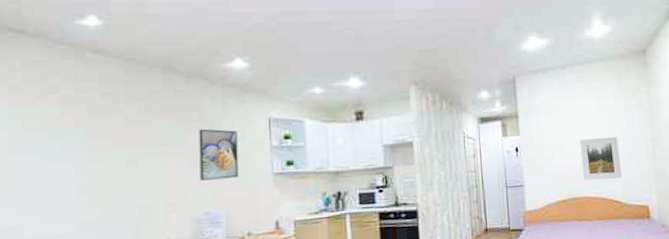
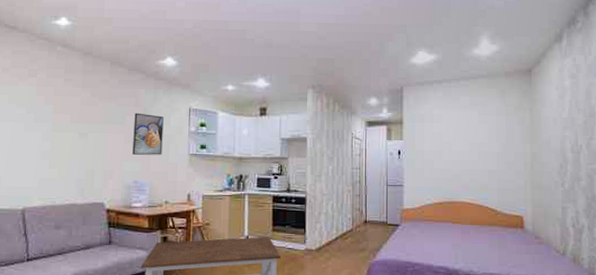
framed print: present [580,136,622,180] -> none [459,148,498,188]

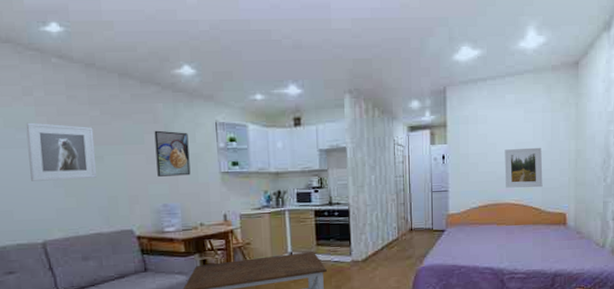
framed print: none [22,100,83,153] -> present [25,122,97,181]
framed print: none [459,148,498,188] -> present [504,147,543,188]

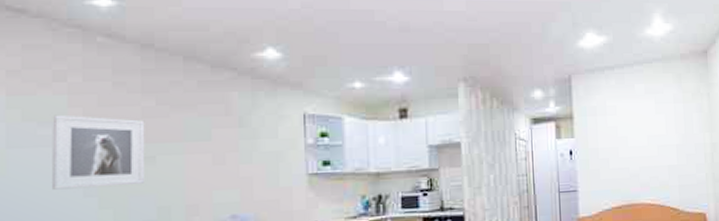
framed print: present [154,130,191,177] -> none [225,124,270,181]
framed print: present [504,147,543,188] -> none [637,140,680,186]

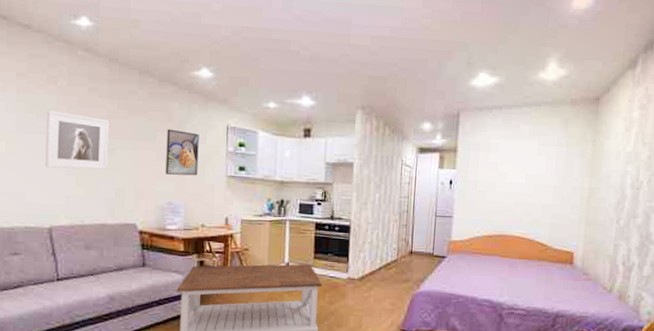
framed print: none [225,124,270,181] -> present [165,129,199,176]

